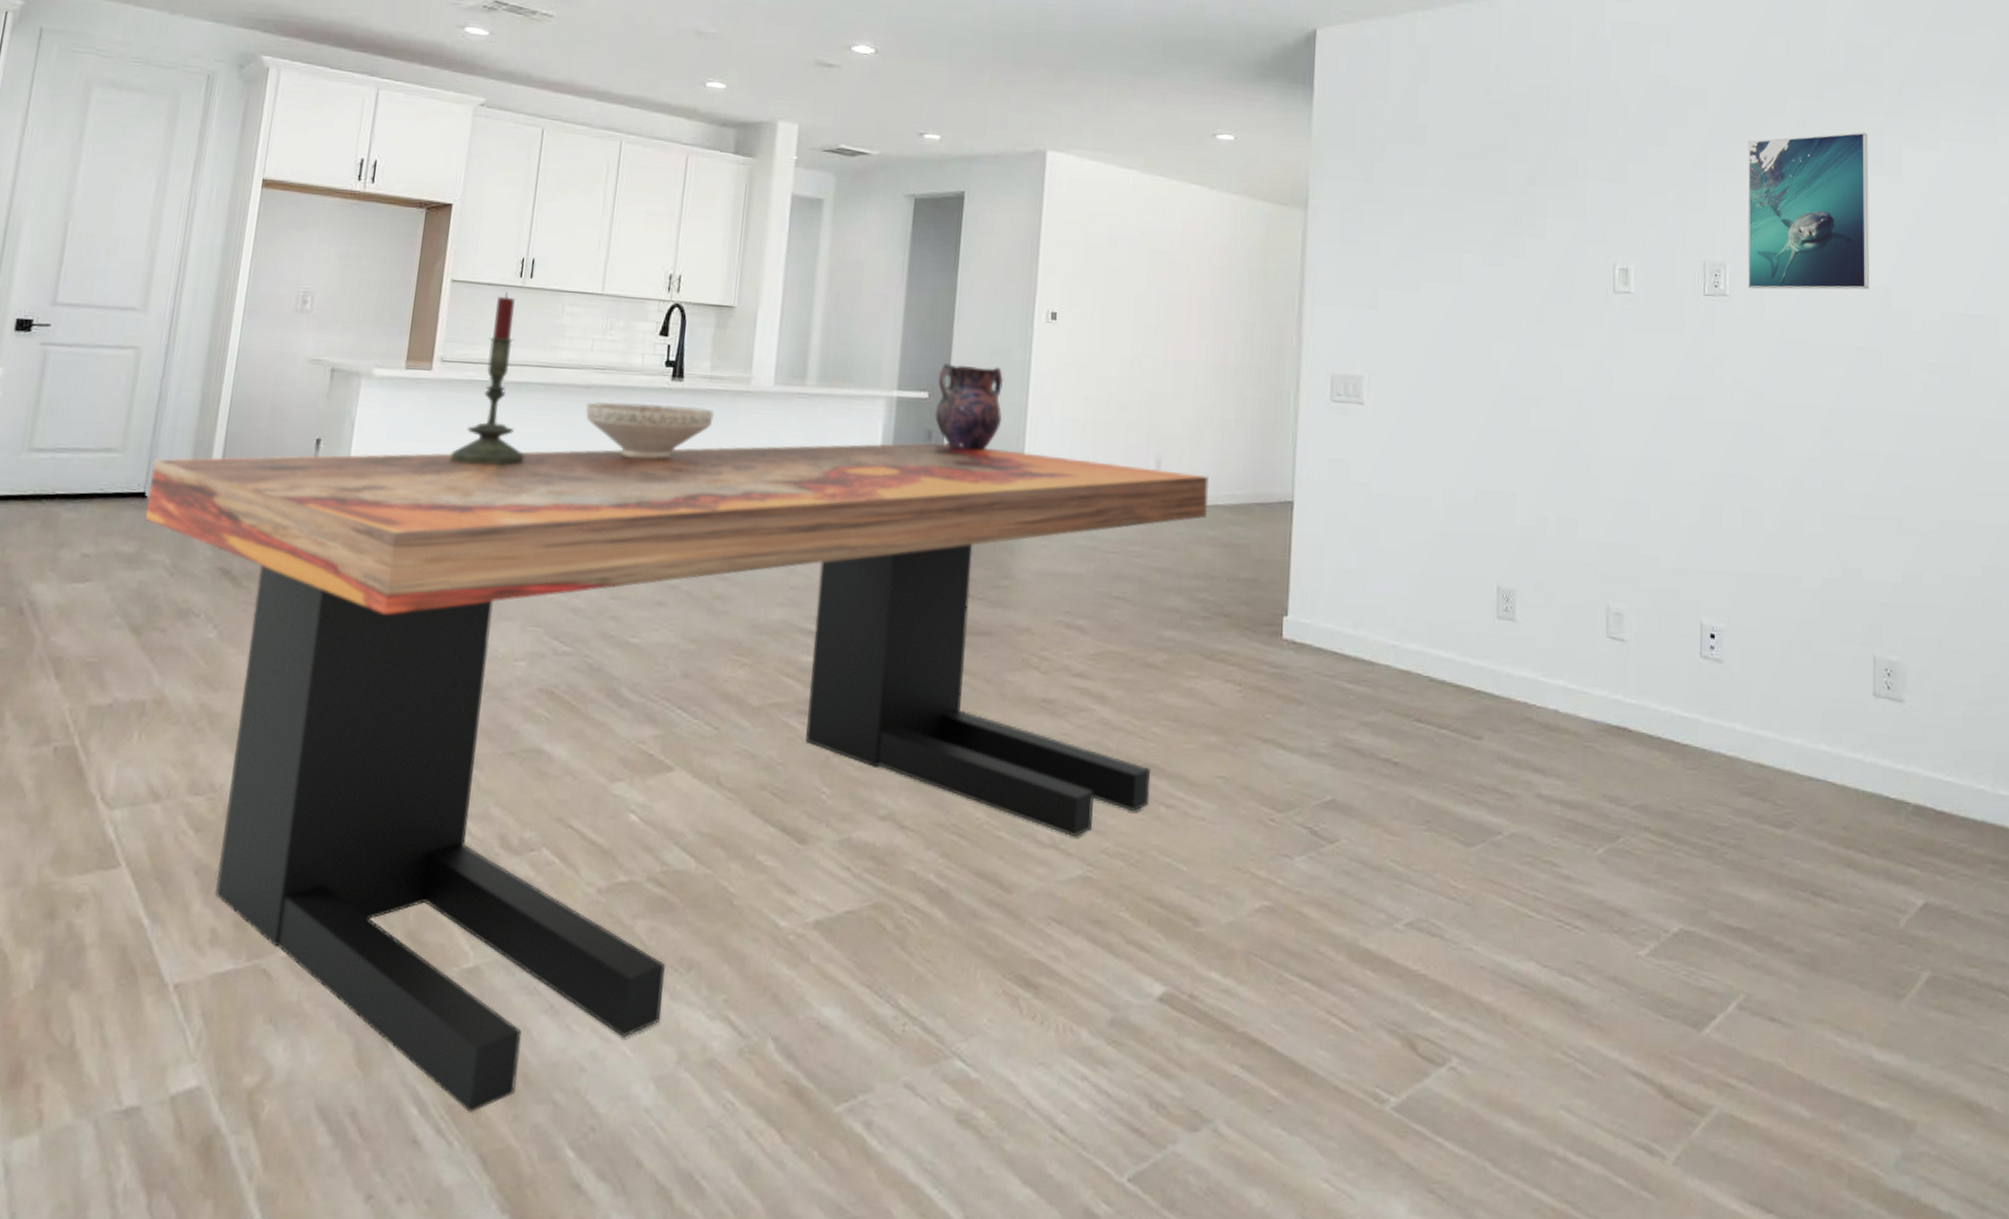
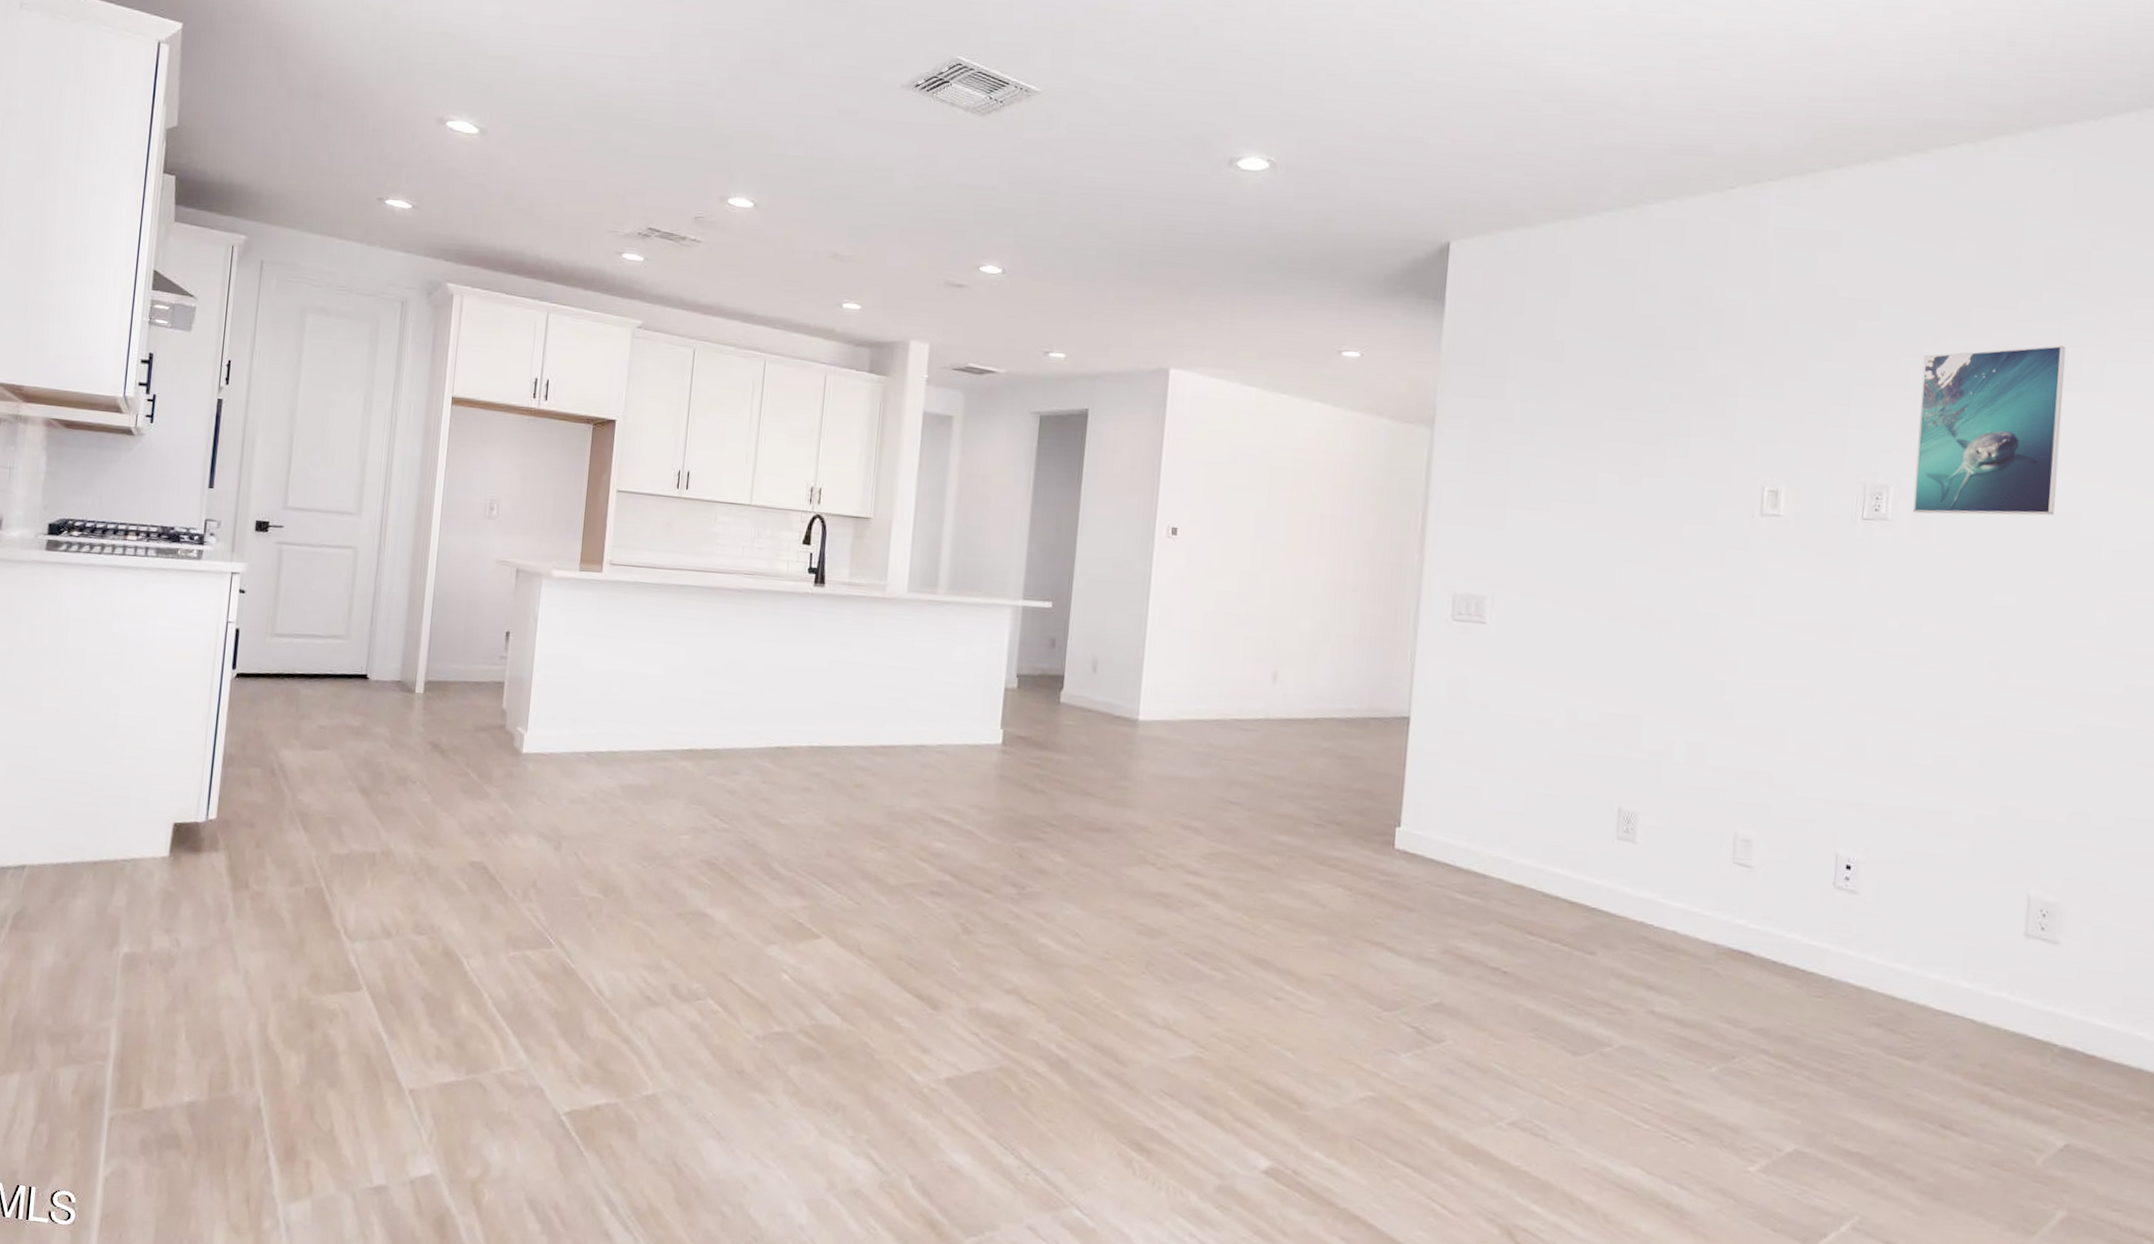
dining table: present [145,442,1209,1112] -> none [368,645,1325,1215]
candle: present [450,292,524,466] -> none [620,502,684,660]
decorative bowl: present [585,401,714,460] -> none [737,604,853,659]
vase: present [935,363,1004,450] -> none [1058,575,1125,658]

